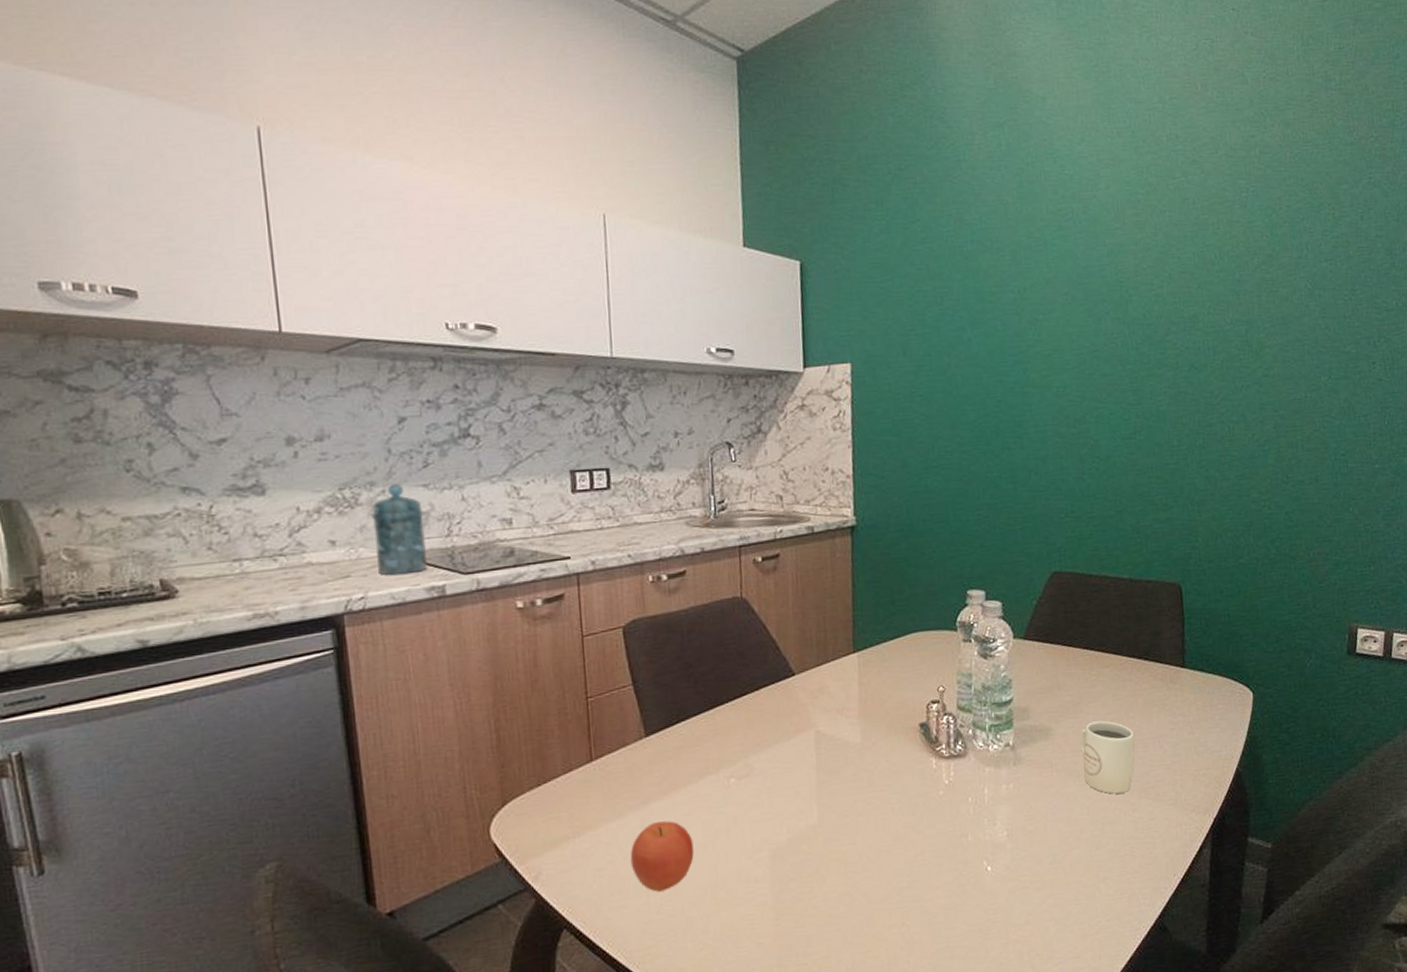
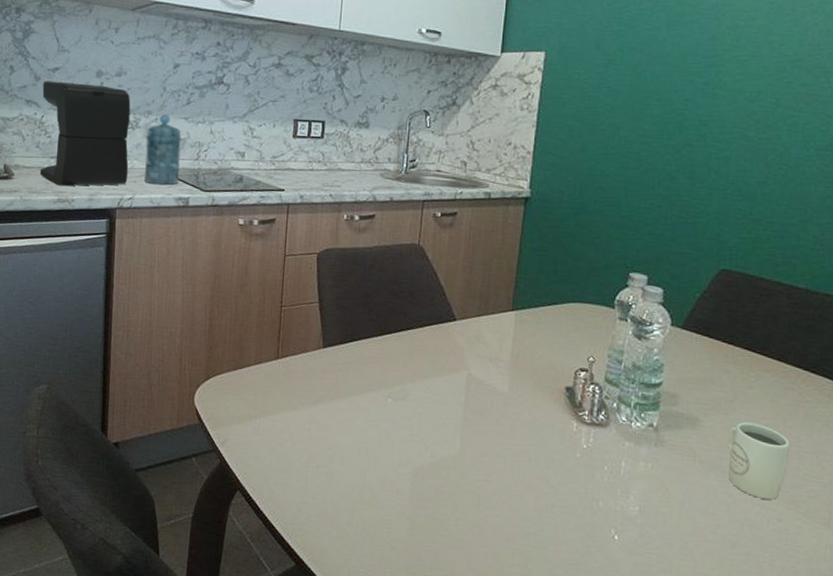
coffee maker: none [204,455,354,597] -> present [39,81,131,186]
fruit: present [630,820,694,892] -> none [296,421,349,480]

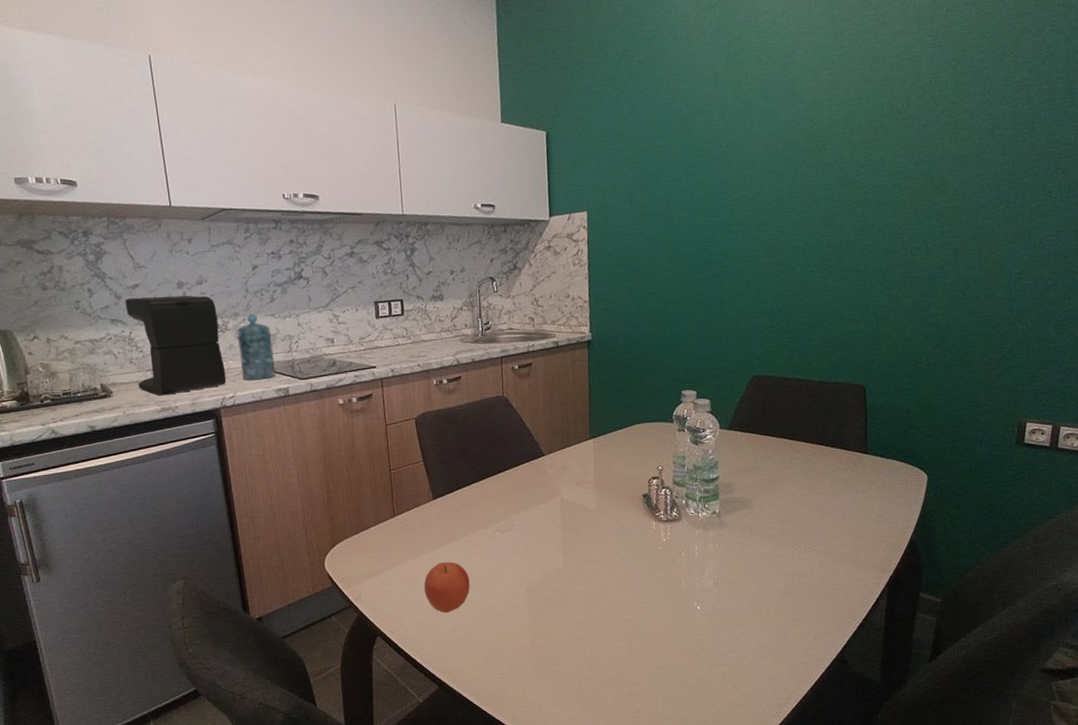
fruit: none [296,421,349,480] -> present [423,562,470,613]
mug: present [727,422,789,500] -> none [774,495,822,554]

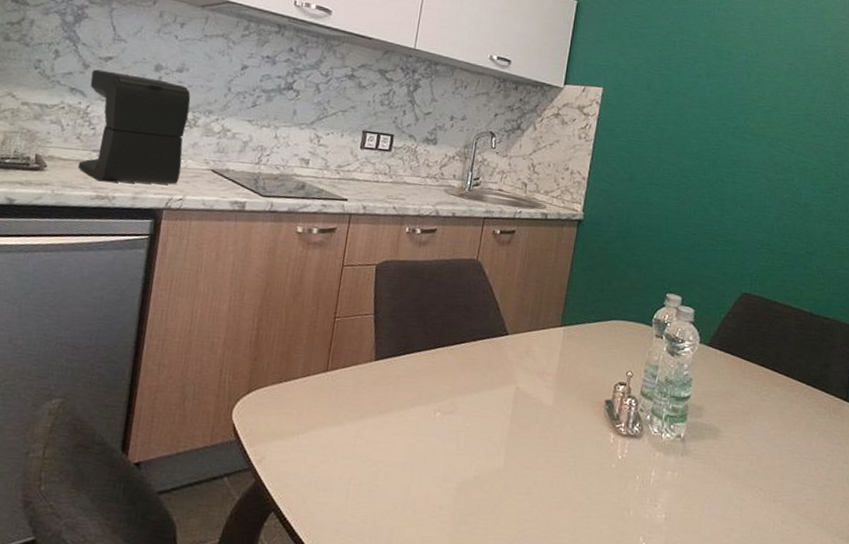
canister: present [236,313,276,381] -> none [198,114,244,188]
fruit: present [423,562,470,613] -> none [339,436,395,498]

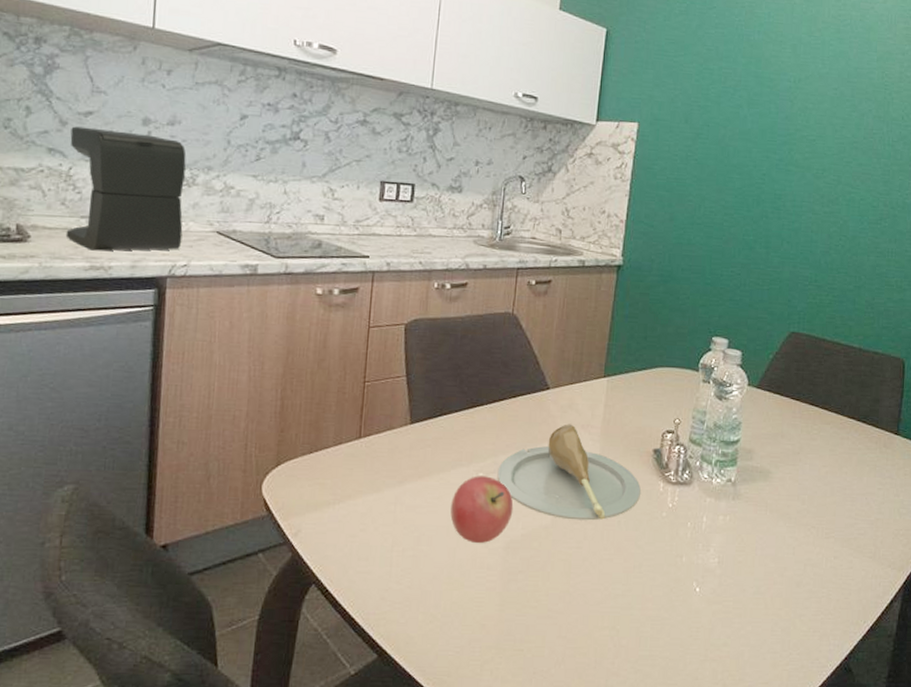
fruit: none [407,415,468,482] -> present [450,476,514,543]
plate: none [453,369,592,468] -> present [497,424,641,521]

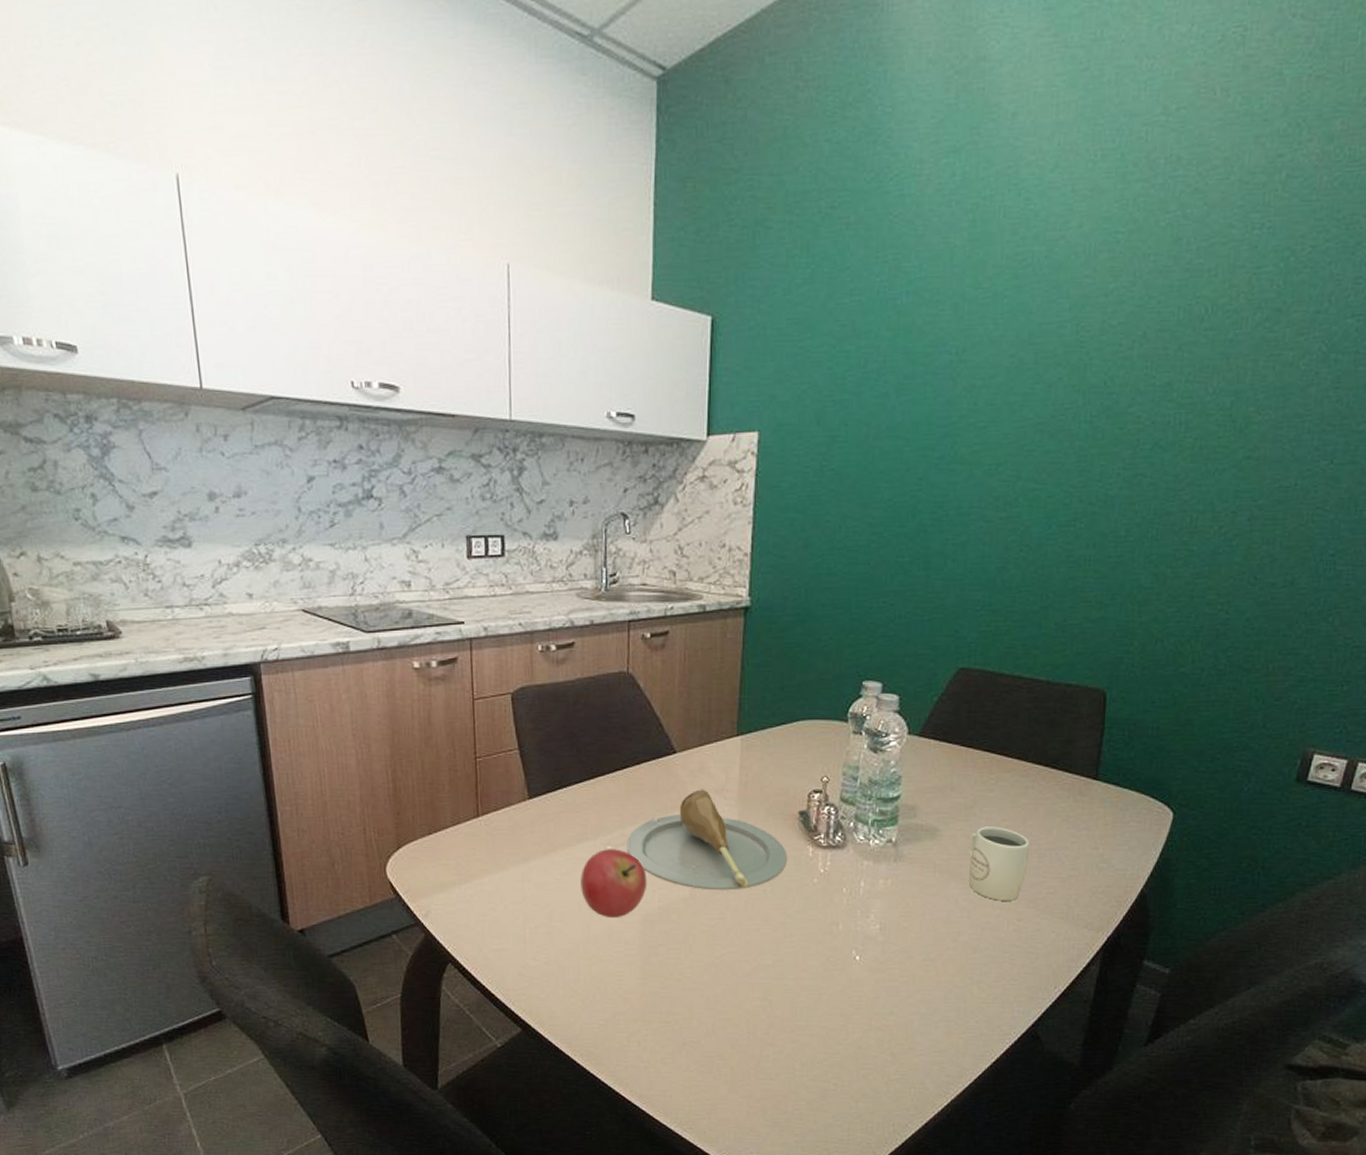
coffee maker: present [65,126,186,251] -> none [139,509,269,642]
mug: none [794,471,844,540] -> present [967,826,1029,901]

